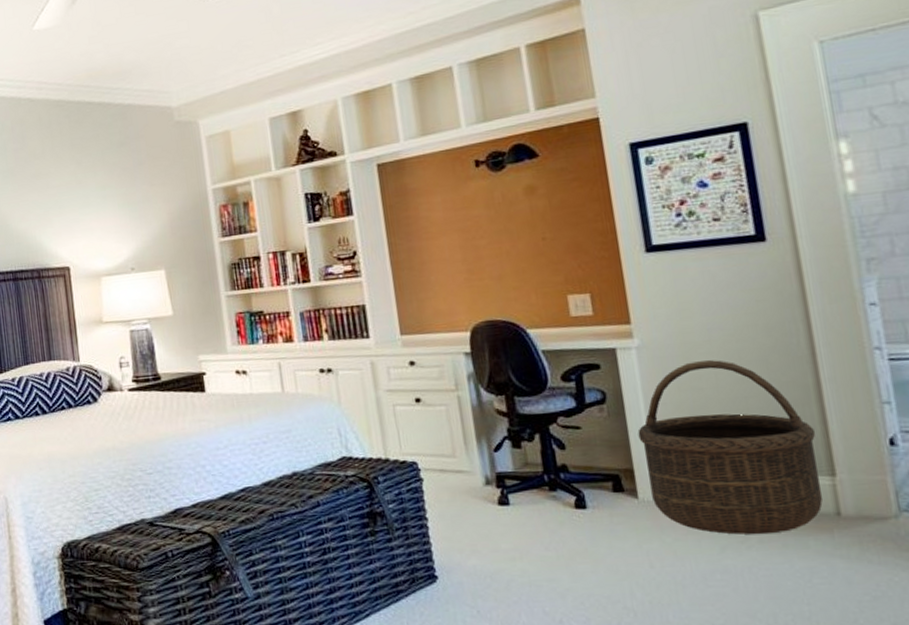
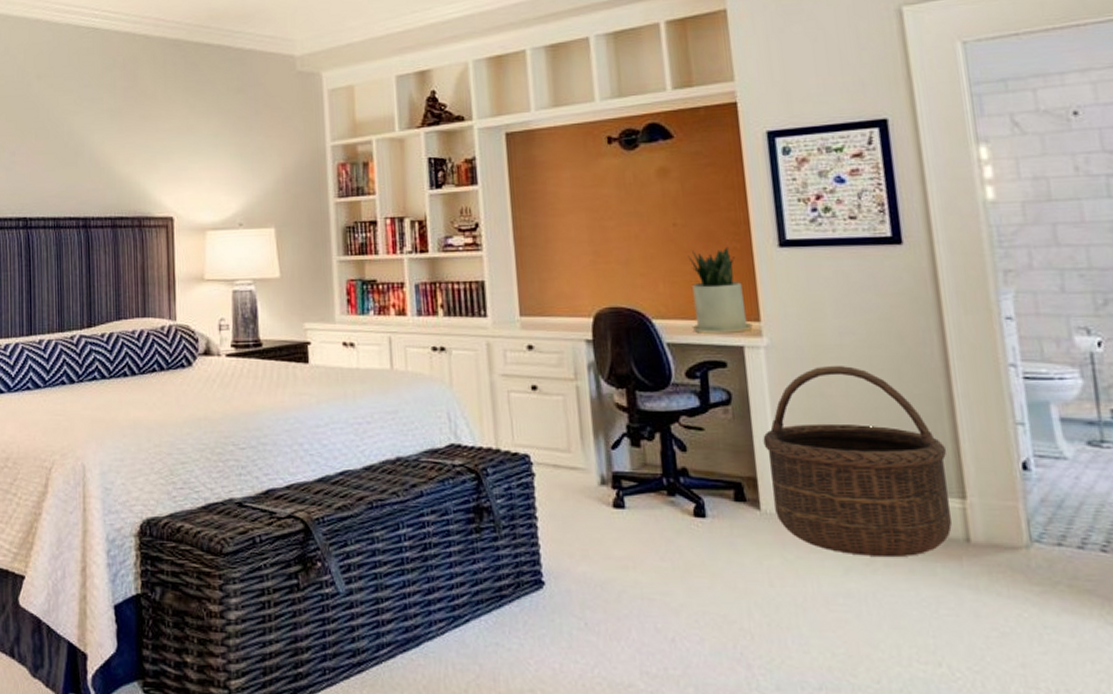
planter: none [558,256,624,340] -> present [688,246,753,335]

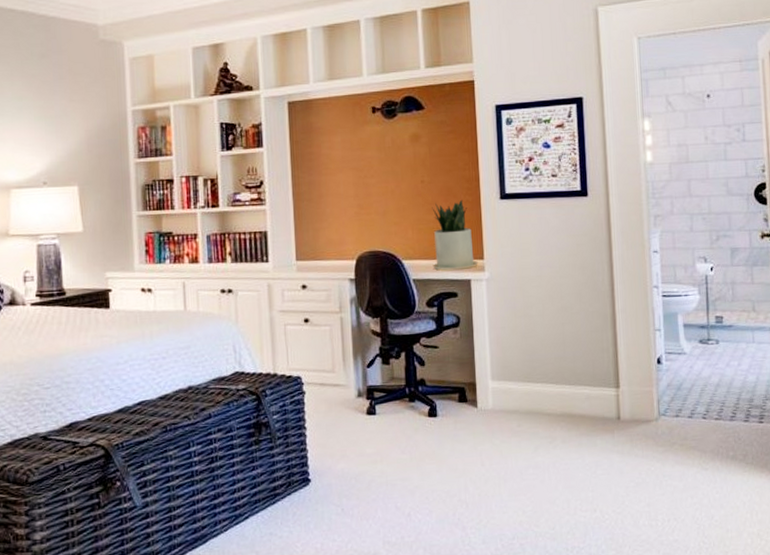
basket: present [763,366,952,556] -> none [481,292,609,436]

